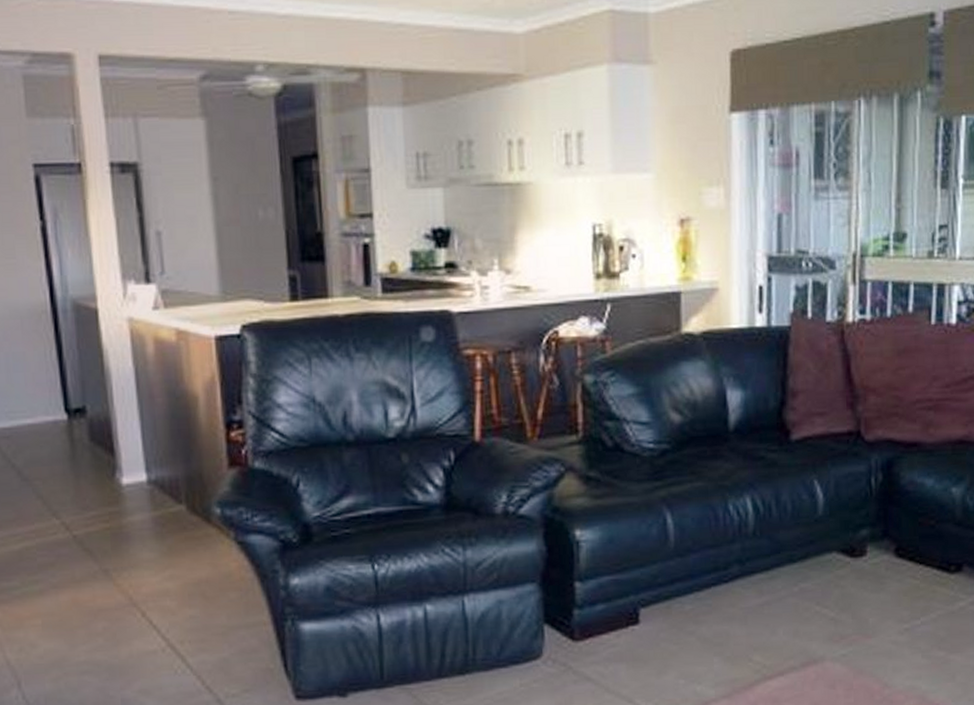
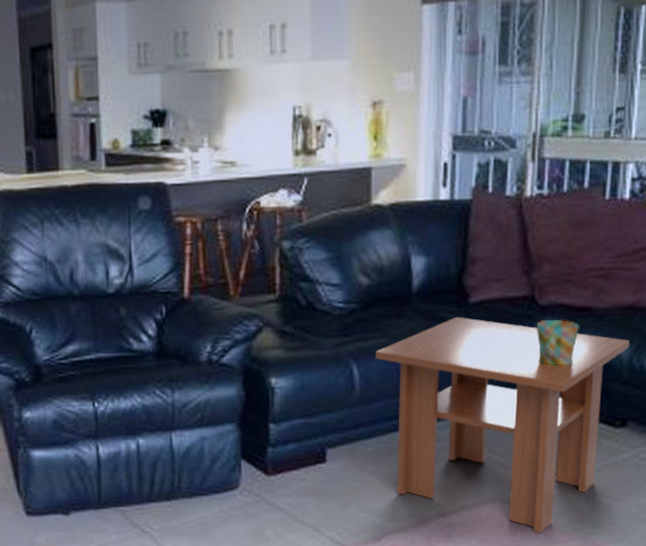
coffee table: none [691,455,962,695] -> present [376,316,630,534]
mug: none [864,456,909,508] -> present [537,320,579,367]

